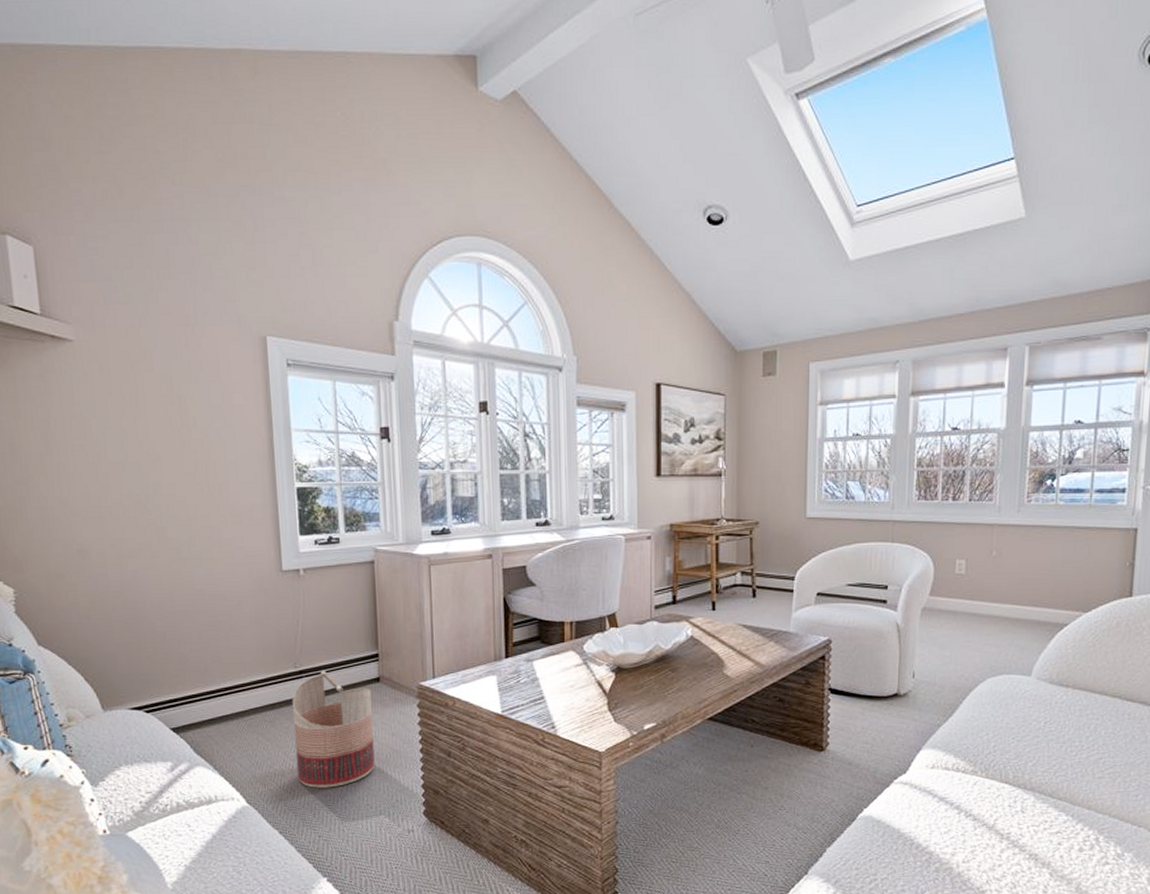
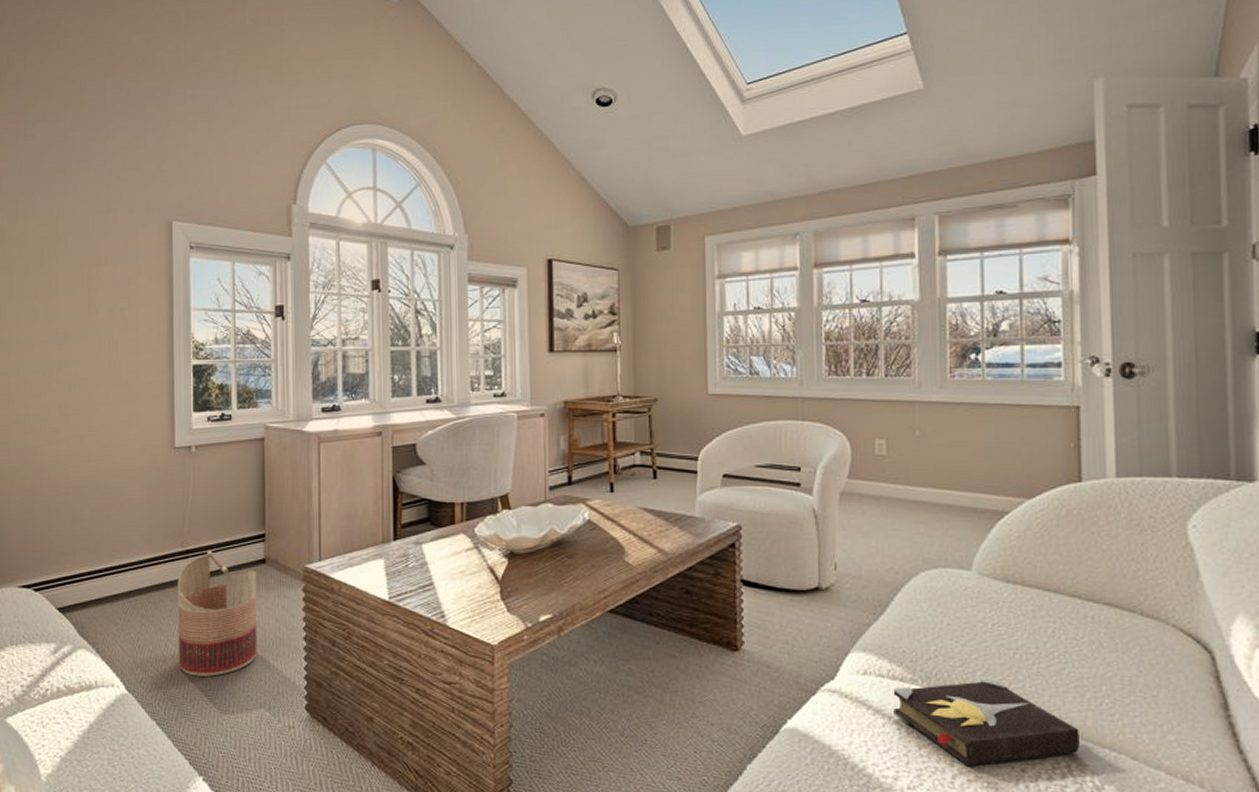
hardback book: none [955,769,1109,842] -> present [893,679,1080,767]

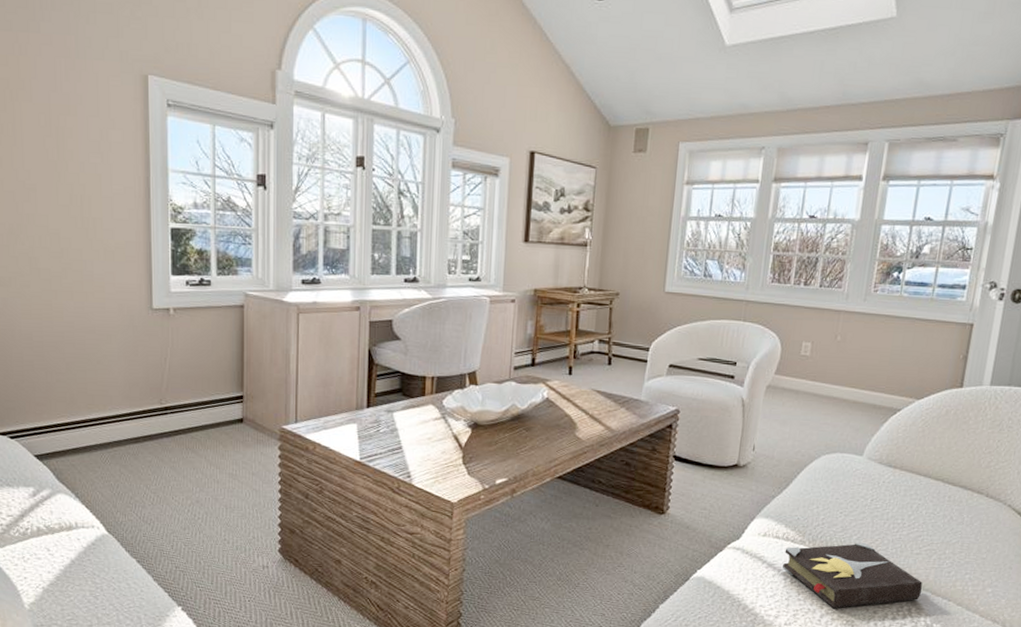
basket: present [177,550,257,677] -> none [156,408,234,522]

